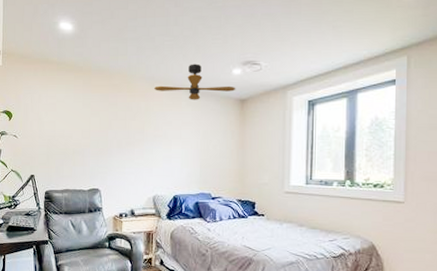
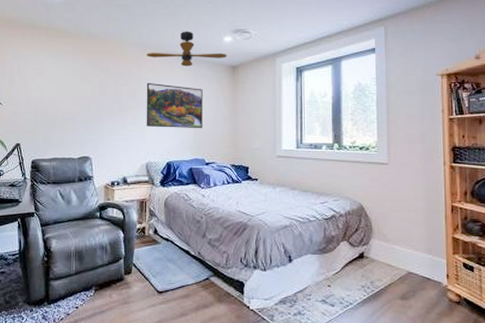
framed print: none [153,116,210,164] -> present [146,82,203,129]

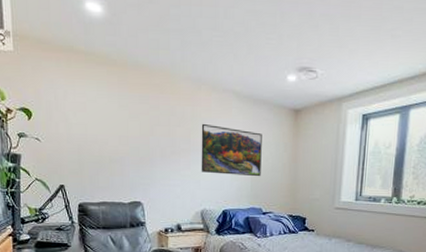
ceiling fan: present [146,31,228,67] -> none [201,65,291,108]

